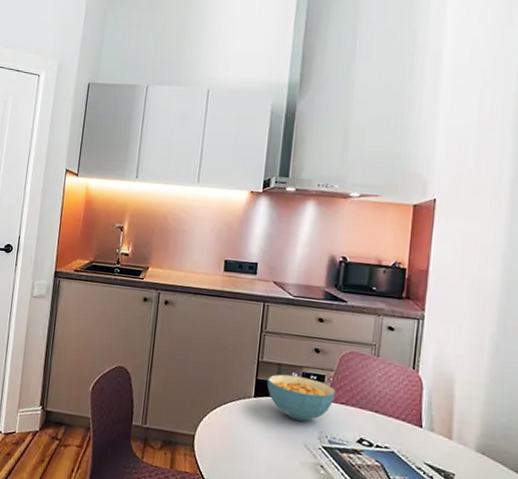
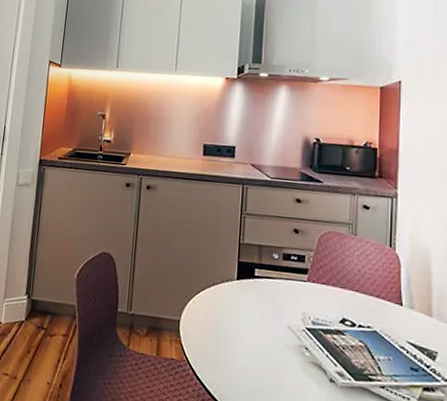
cereal bowl: present [267,374,336,422] -> none [248,255,316,303]

